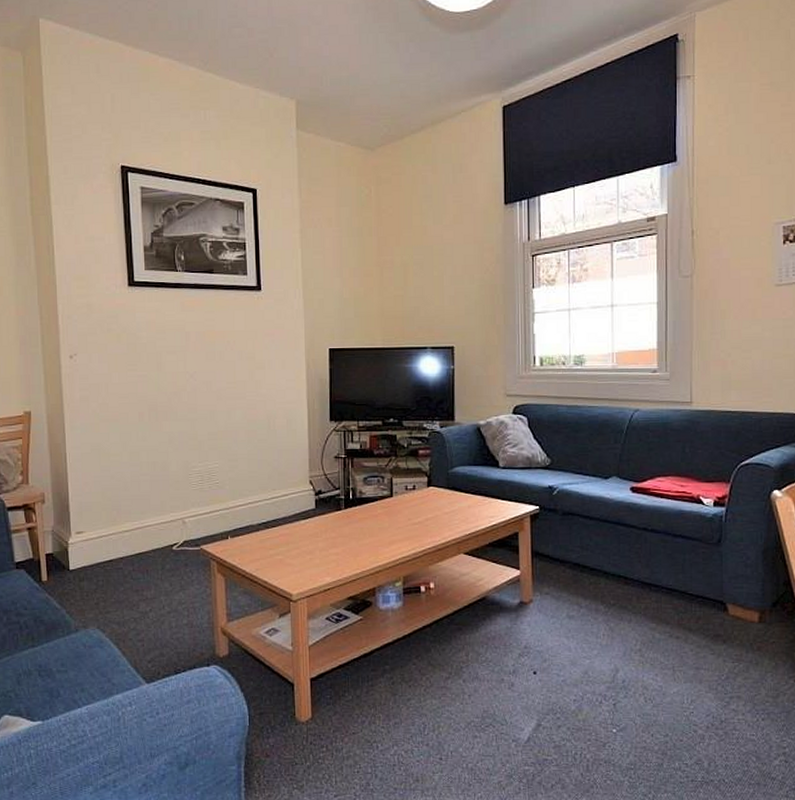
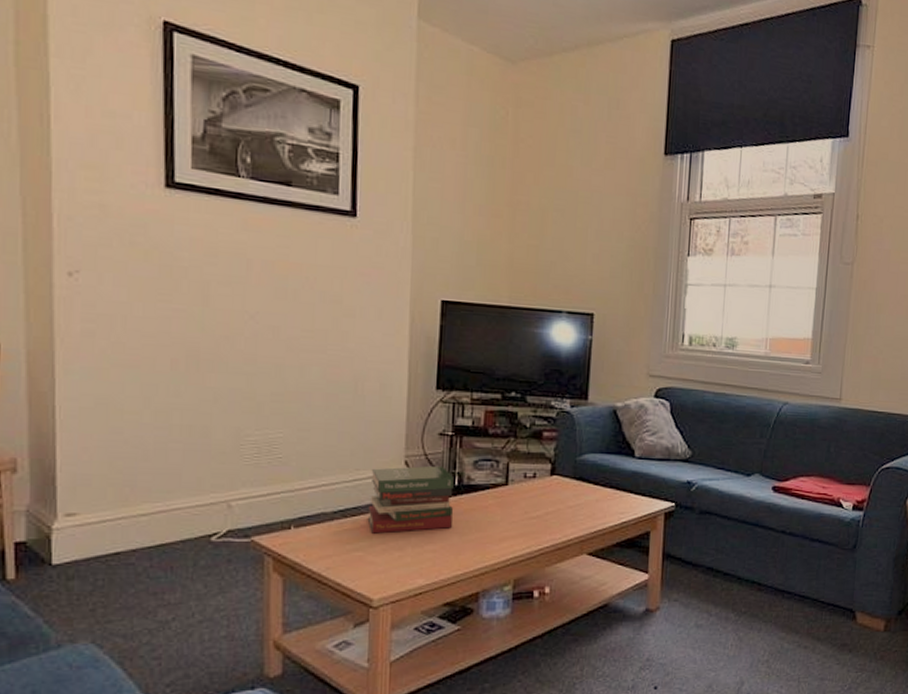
books: none [284,483,351,541] -> present [367,465,454,534]

